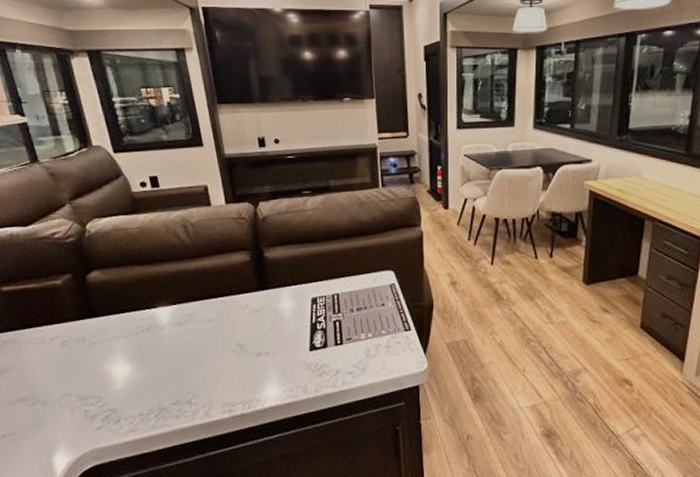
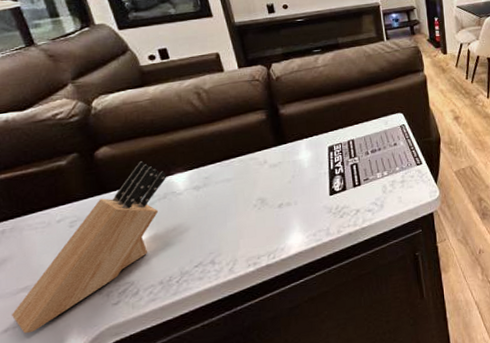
knife block: none [10,290,151,443] -> present [12,161,167,334]

